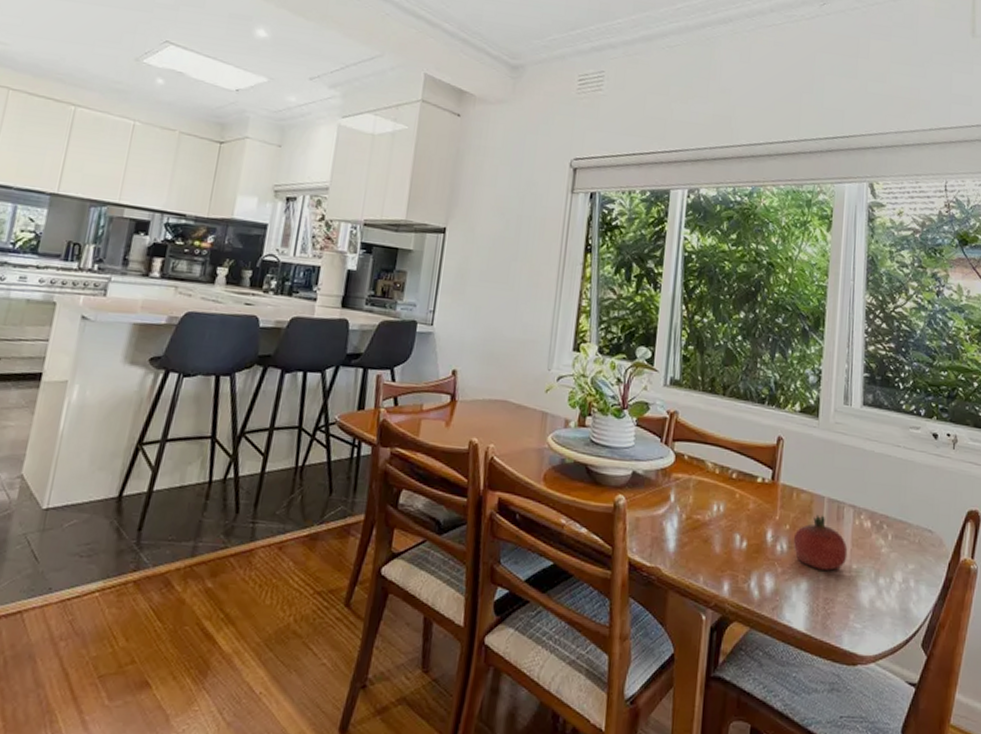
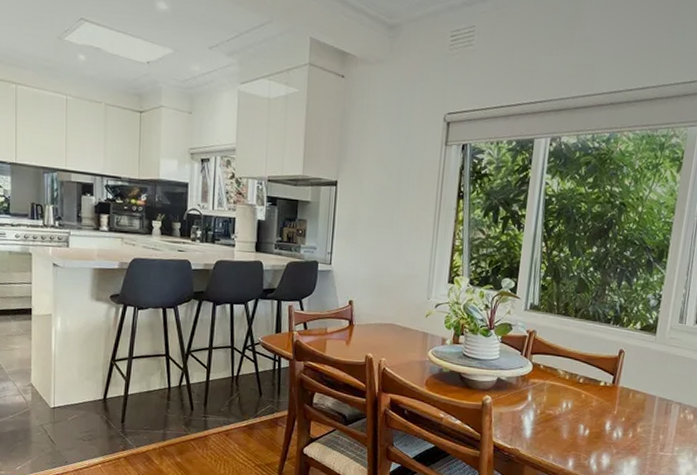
fruit: present [793,514,848,571] -> none [627,410,672,452]

